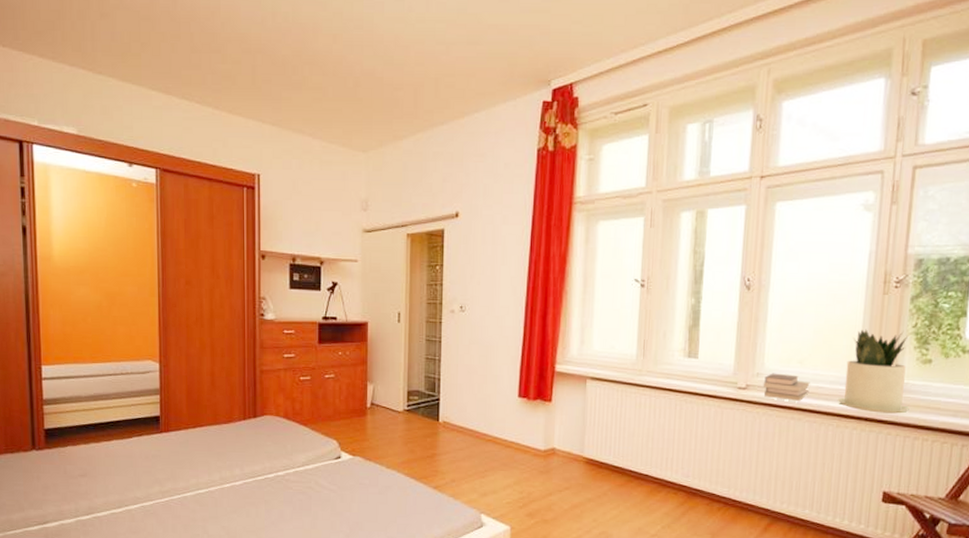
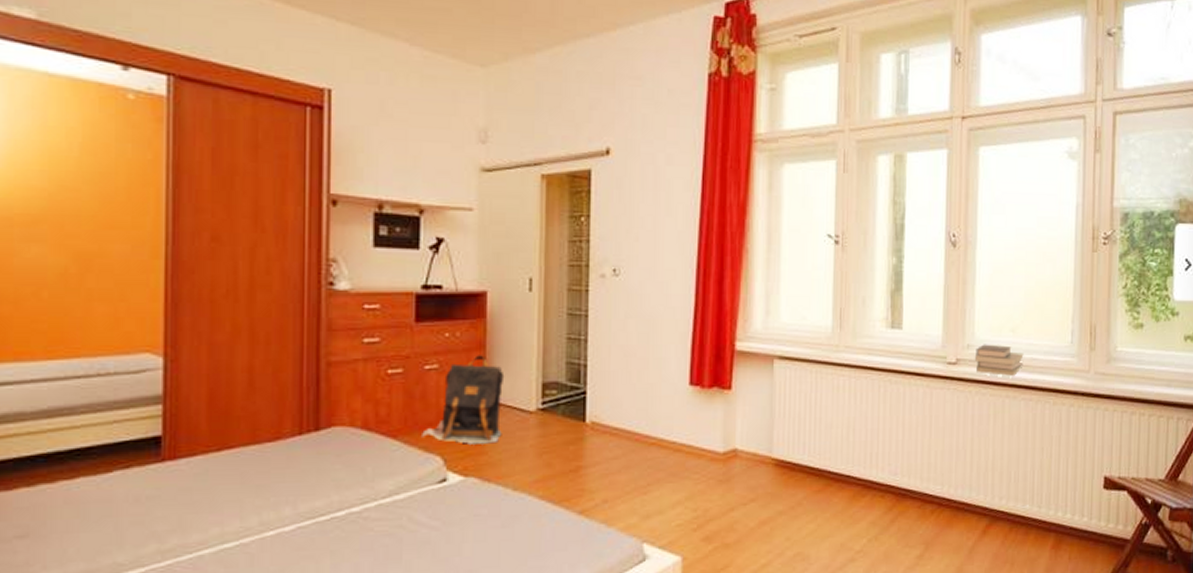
backpack: none [324,368,381,433] -> present [422,355,505,444]
planter: present [838,329,909,414] -> none [1053,291,1125,386]

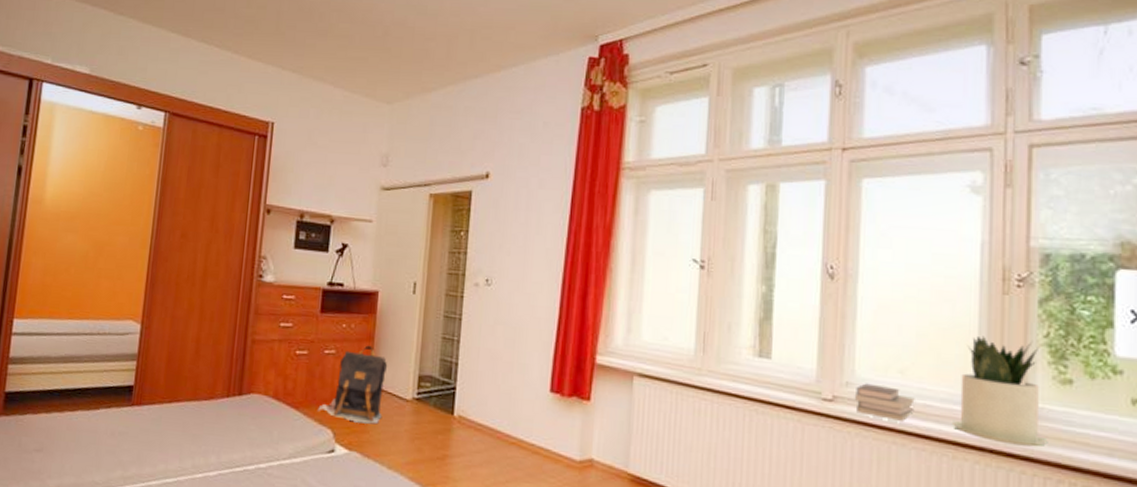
planter: none [1053,291,1125,386] -> present [953,335,1048,448]

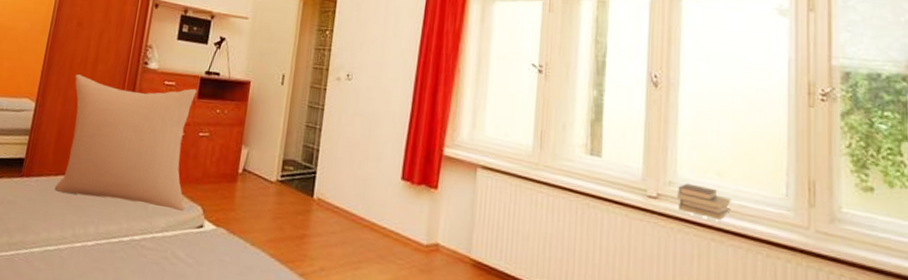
pillow: none [169,291,319,436] -> present [54,74,197,212]
backpack: present [318,345,388,424] -> none [190,130,256,203]
planter: present [953,335,1048,448] -> none [766,144,853,250]

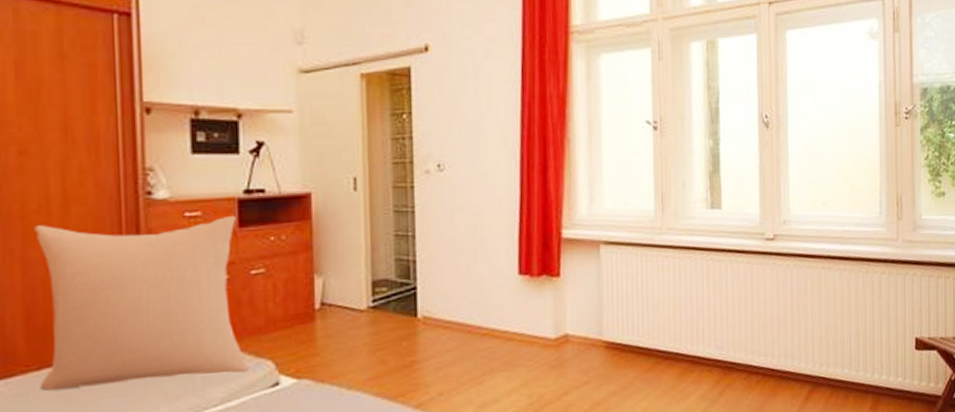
books: present [676,183,731,221] -> none [790,219,837,249]

